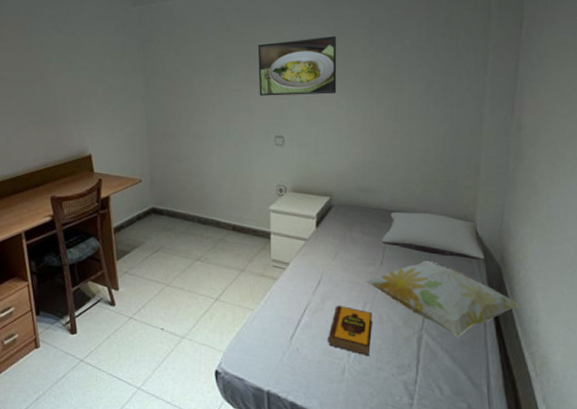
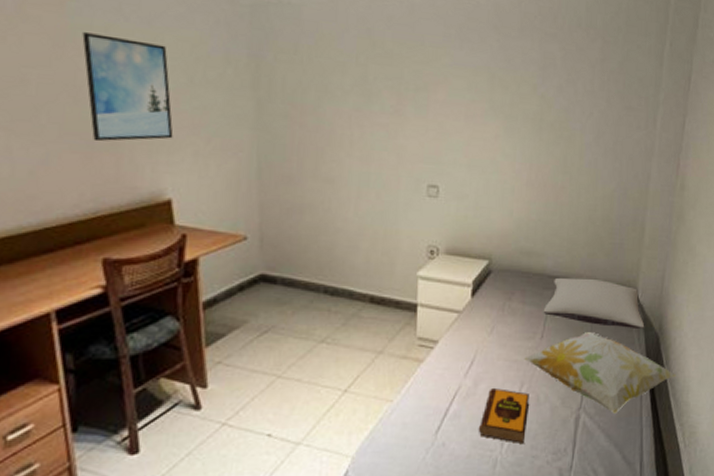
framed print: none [35,44,91,117] -> present [82,32,174,142]
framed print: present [257,35,337,96] -> none [410,68,505,138]

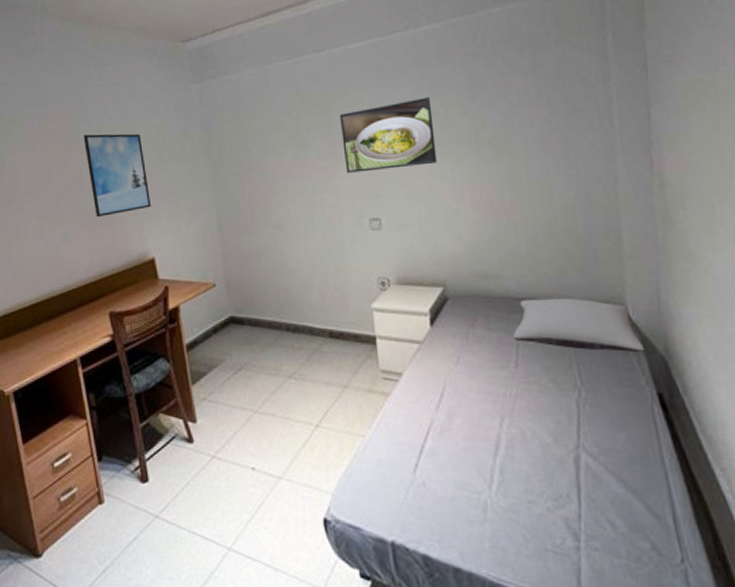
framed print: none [410,68,505,138] -> present [339,96,438,173]
hardback book: present [478,387,529,443] -> none [459,422,516,486]
decorative pillow: present [524,332,677,413] -> none [499,358,703,453]

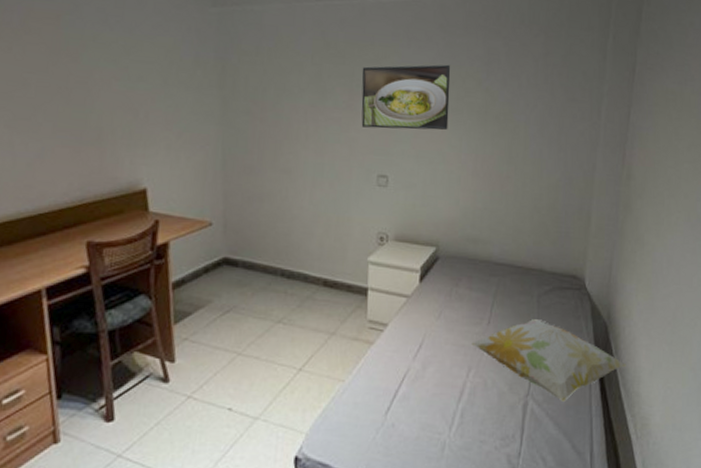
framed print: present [83,133,152,218] -> none [74,41,150,137]
decorative pillow: none [499,358,703,453] -> present [471,319,627,401]
pillow: present [513,297,645,353] -> none [489,264,593,318]

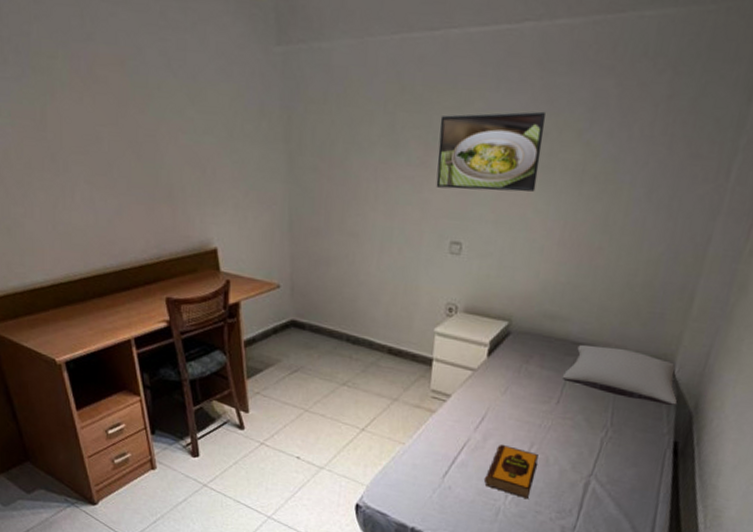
hardback book: none [426,371,477,427] -> present [483,444,538,498]
decorative pillow: present [471,319,627,401] -> none [536,402,709,485]
pillow: none [489,264,593,318] -> present [562,344,678,407]

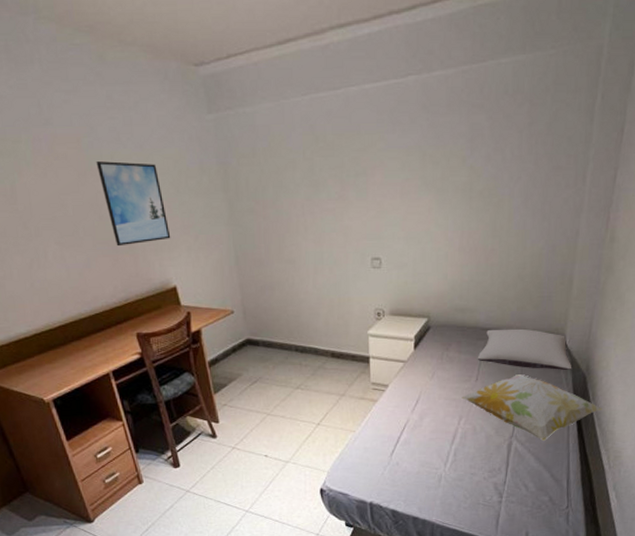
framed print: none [140,90,217,194] -> present [96,161,171,247]
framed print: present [436,111,546,192] -> none [350,145,435,215]
hardback book: present [483,444,538,498] -> none [425,420,467,464]
decorative pillow: none [536,402,709,485] -> present [461,374,603,441]

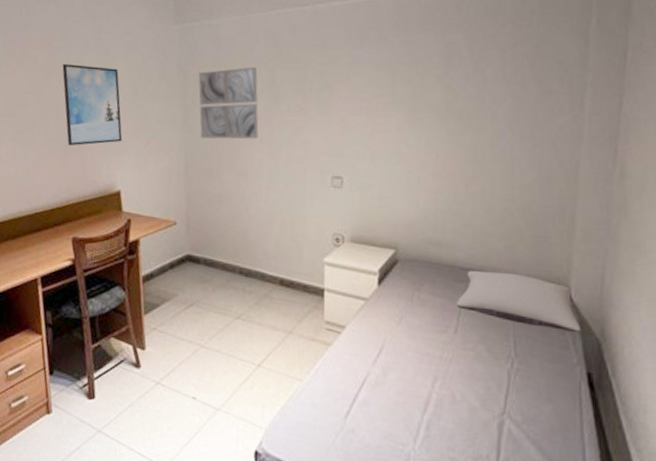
wall art: none [238,155,302,230] -> present [198,66,259,139]
decorative pillow: present [461,374,603,441] -> none [436,330,629,425]

